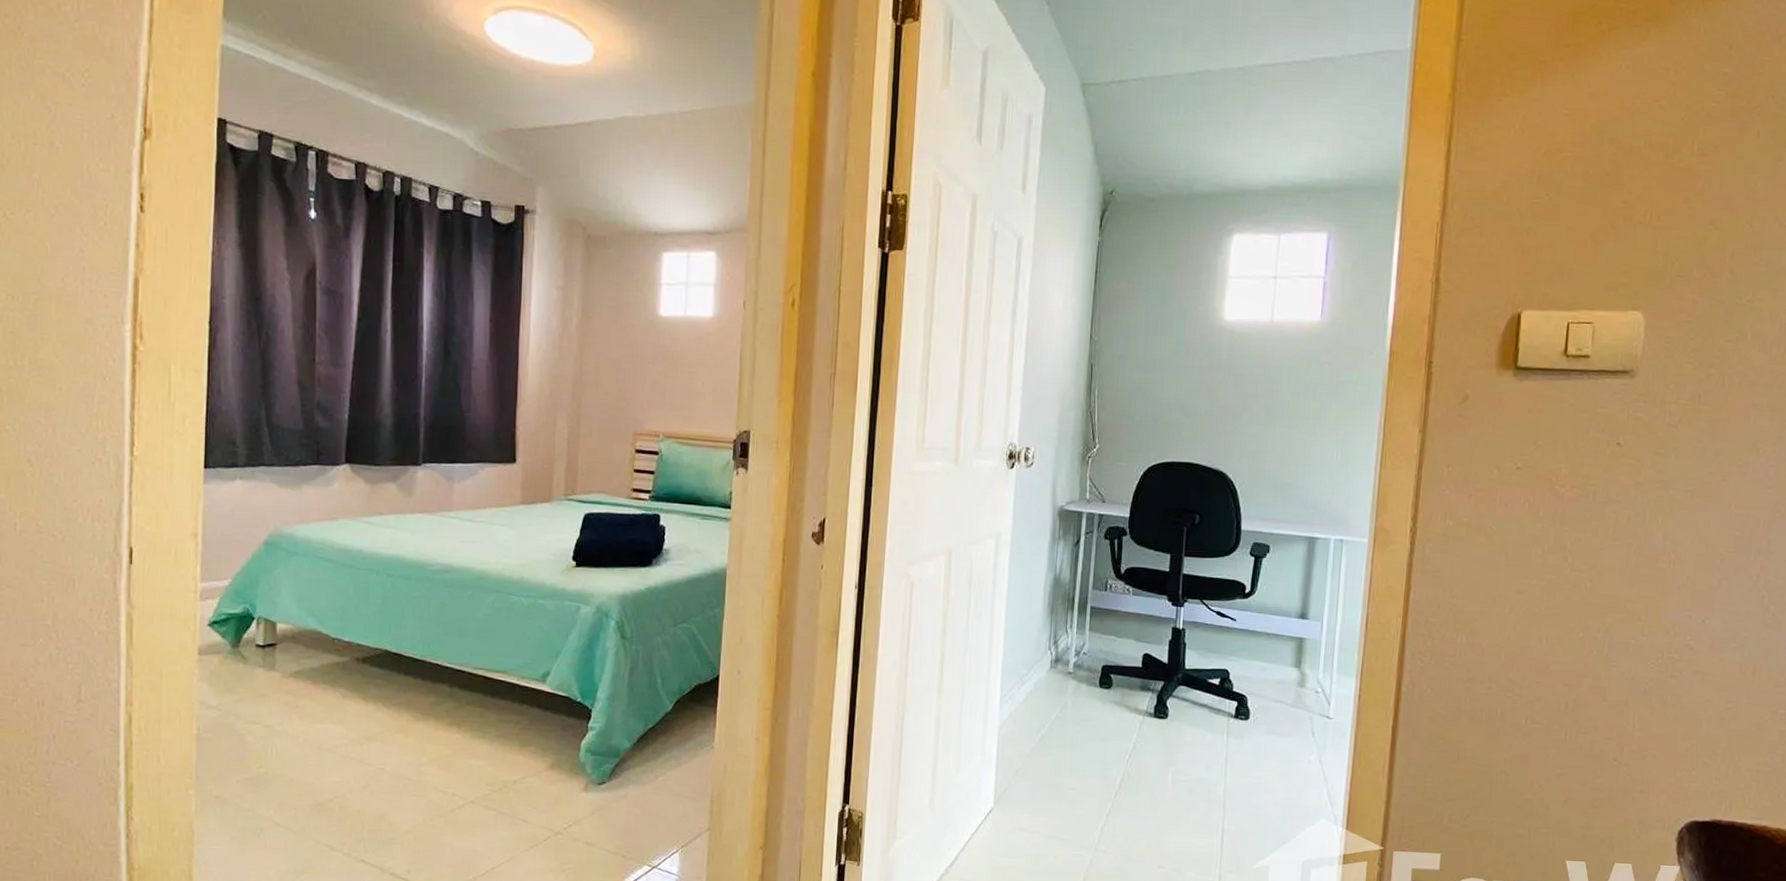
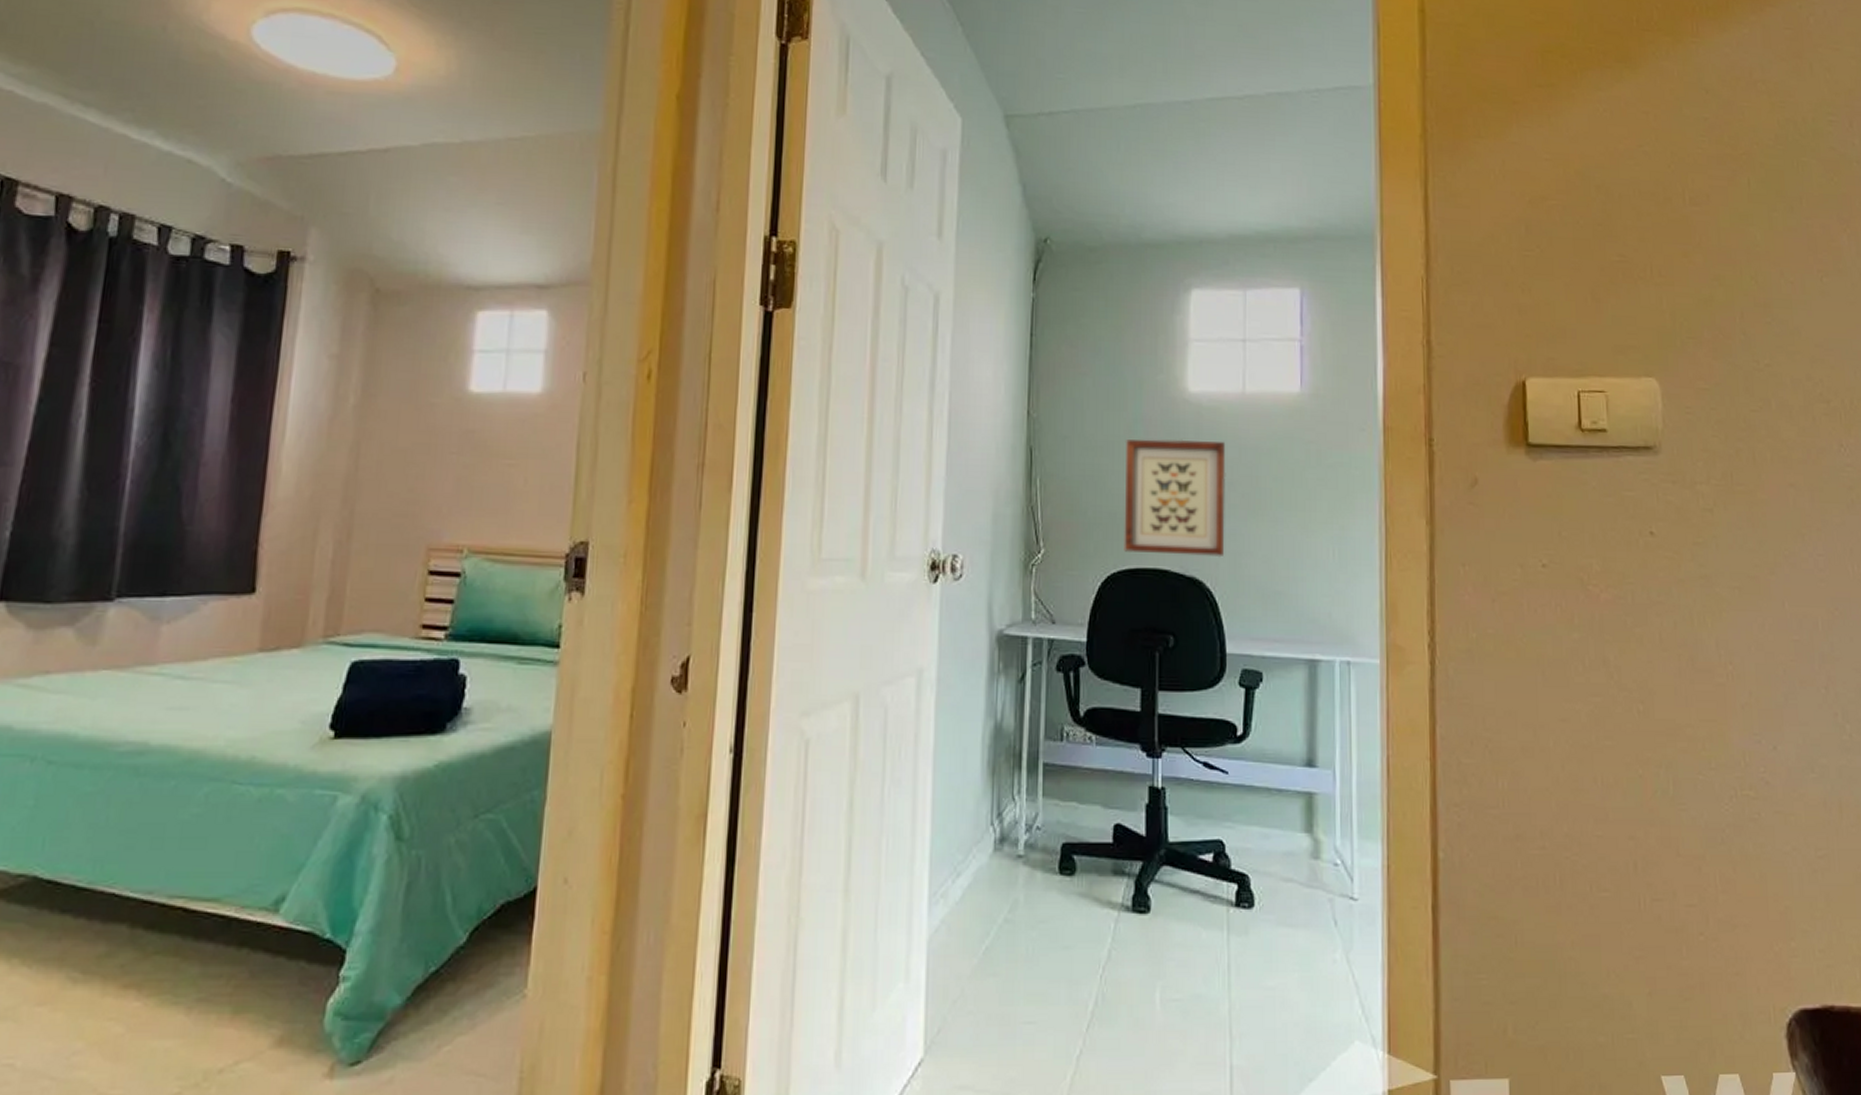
wall art: none [1163,358,1253,455] -> present [1124,439,1226,558]

